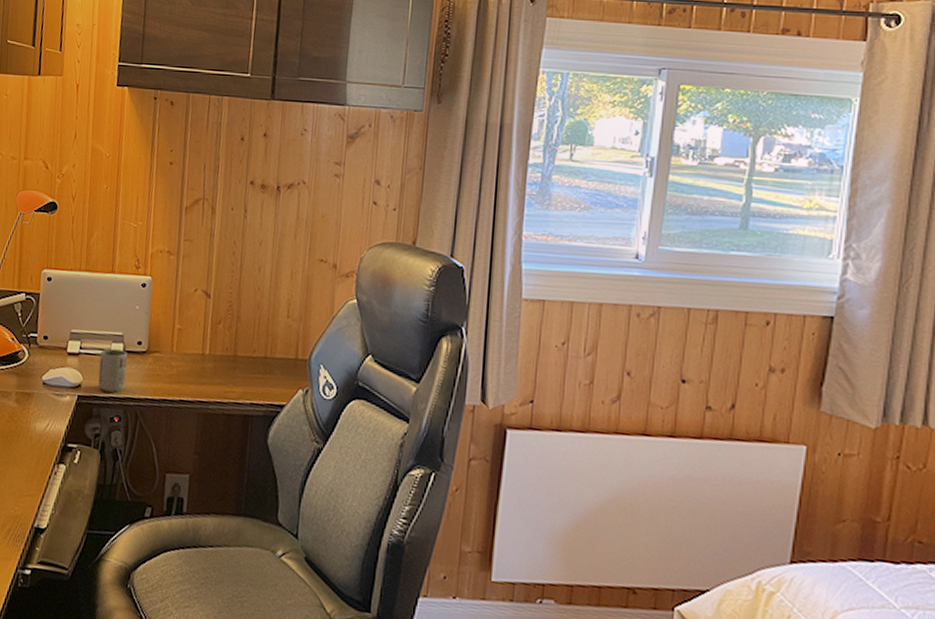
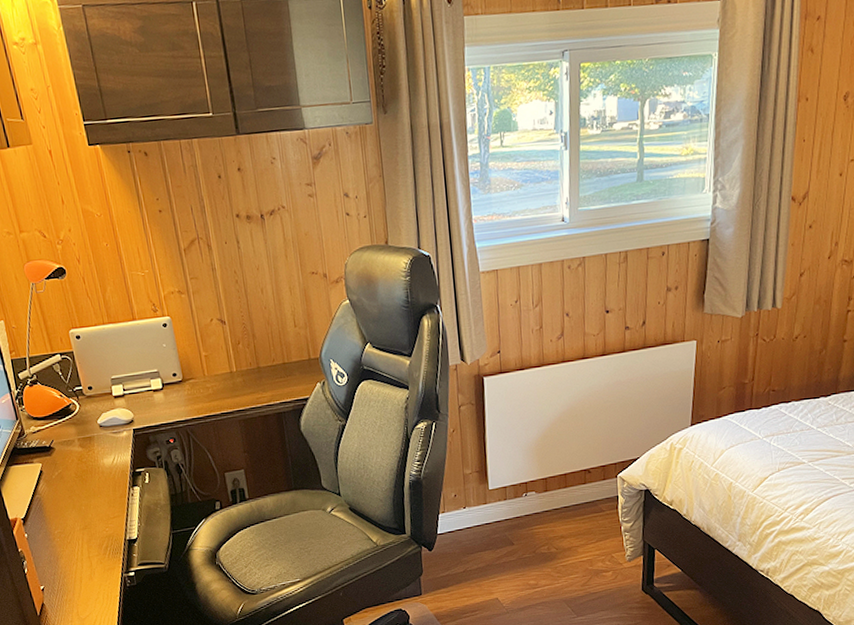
cup: present [98,348,128,393] -> none [142,383,172,421]

